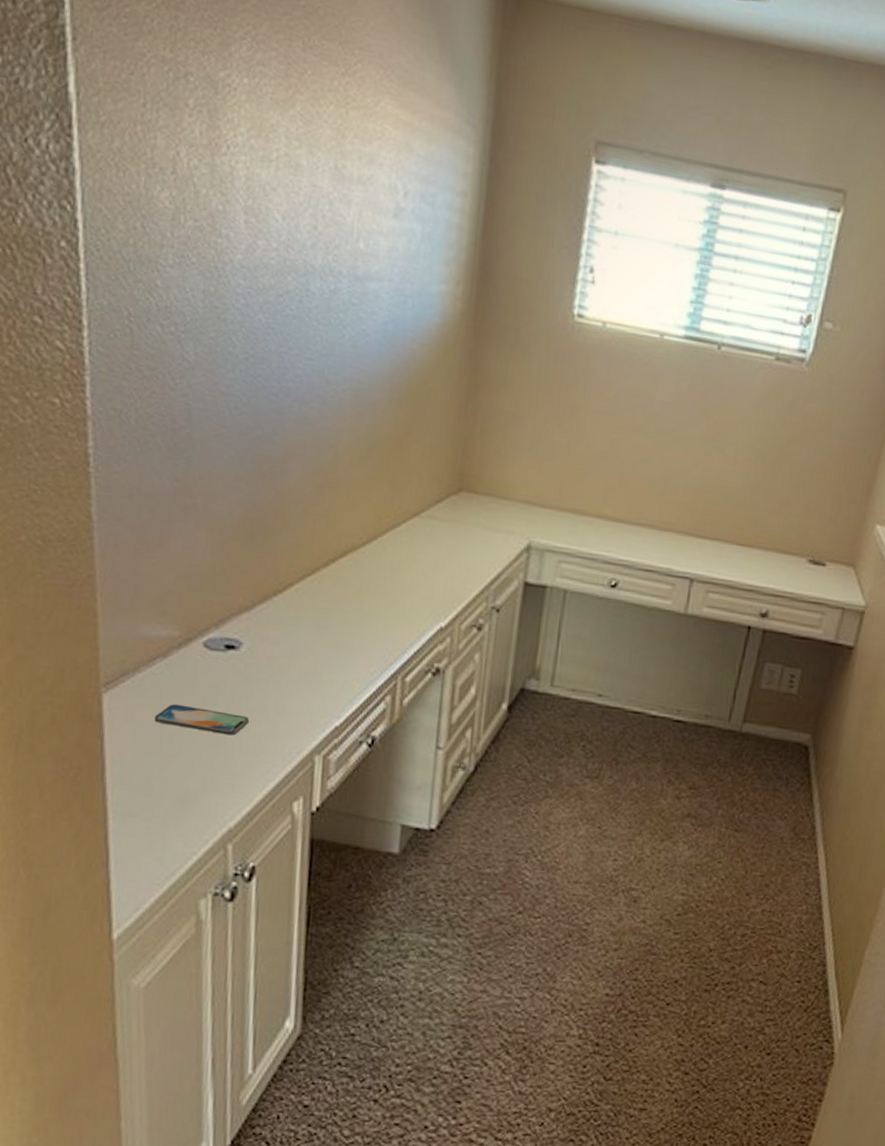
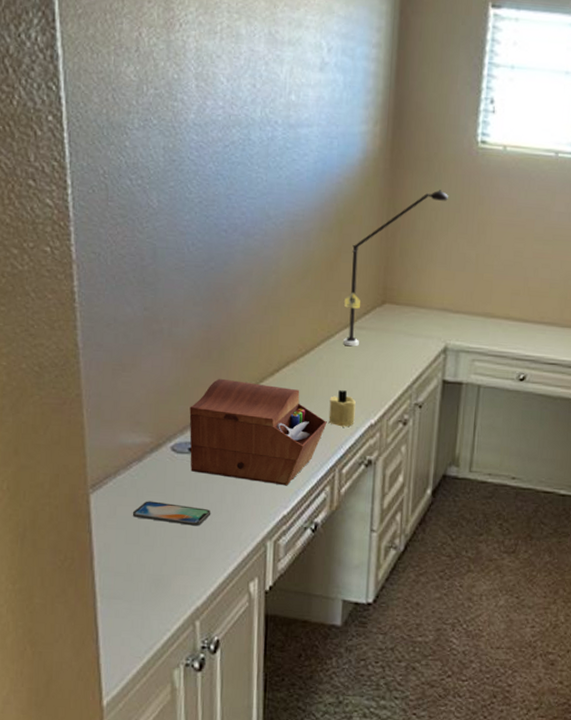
sewing box: none [226,566,390,694] -> present [189,378,327,486]
candle: none [391,587,424,630] -> present [328,390,356,427]
desk lamp: none [411,366,538,539] -> present [343,190,448,347]

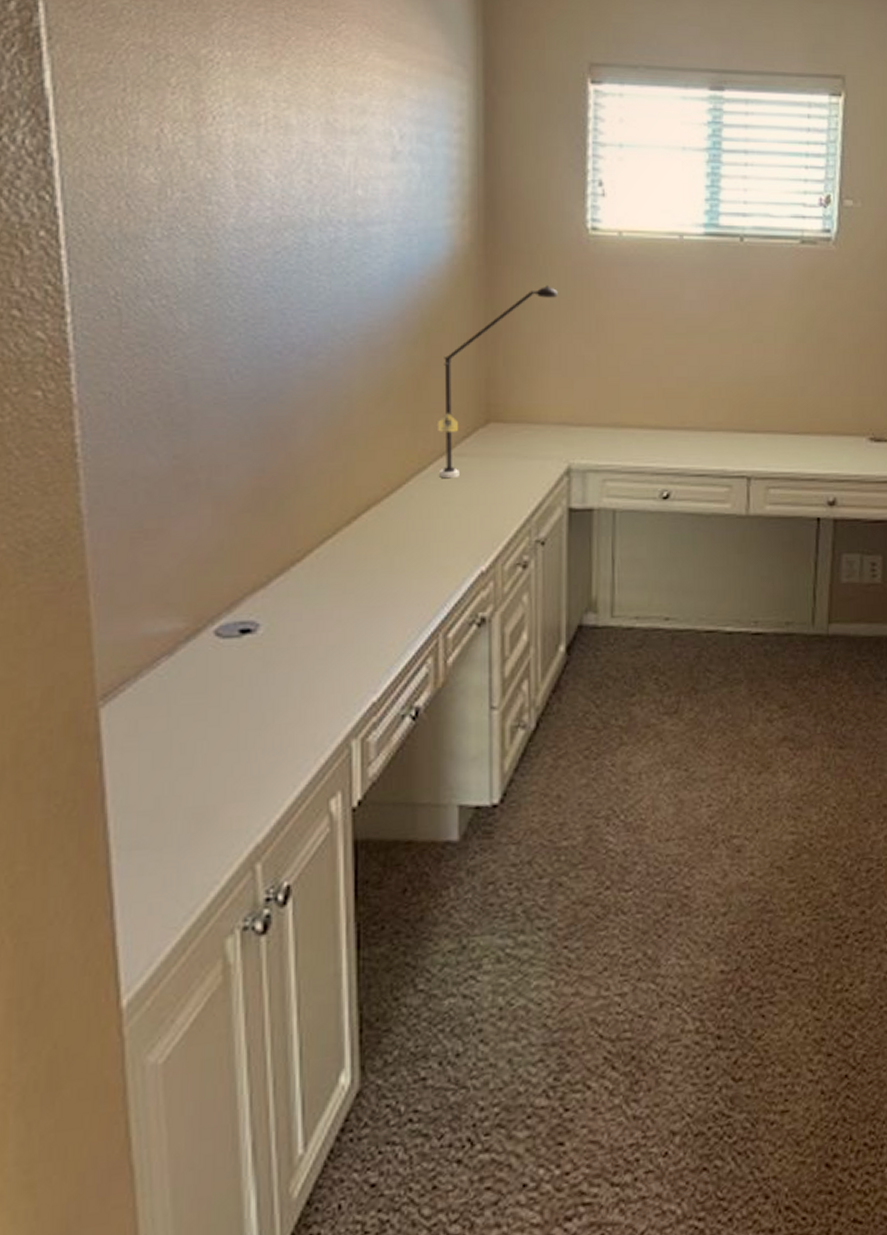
smartphone: present [132,501,210,526] -> none [161,706,272,734]
sewing box: present [189,378,327,486] -> none [238,535,424,664]
candle: present [328,390,356,427] -> none [426,533,460,580]

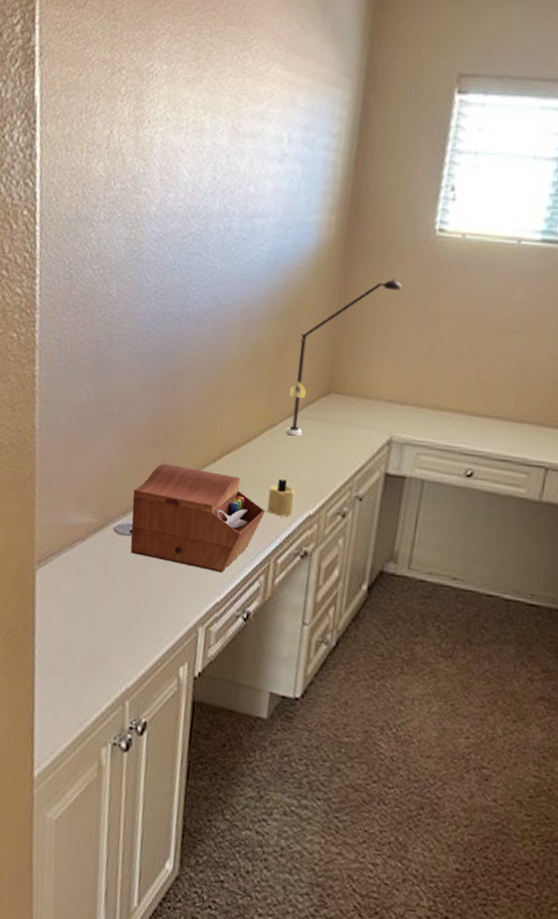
sewing box: none [238,535,424,664] -> present [130,463,265,573]
candle: none [426,533,460,580] -> present [267,479,295,517]

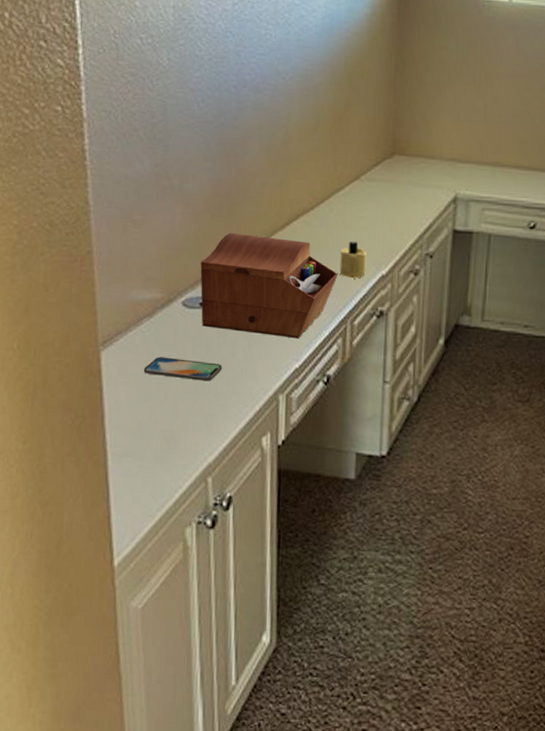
smartphone: none [73,579,147,608] -> present [143,357,222,381]
desk lamp: present [286,279,402,436] -> none [353,42,455,199]

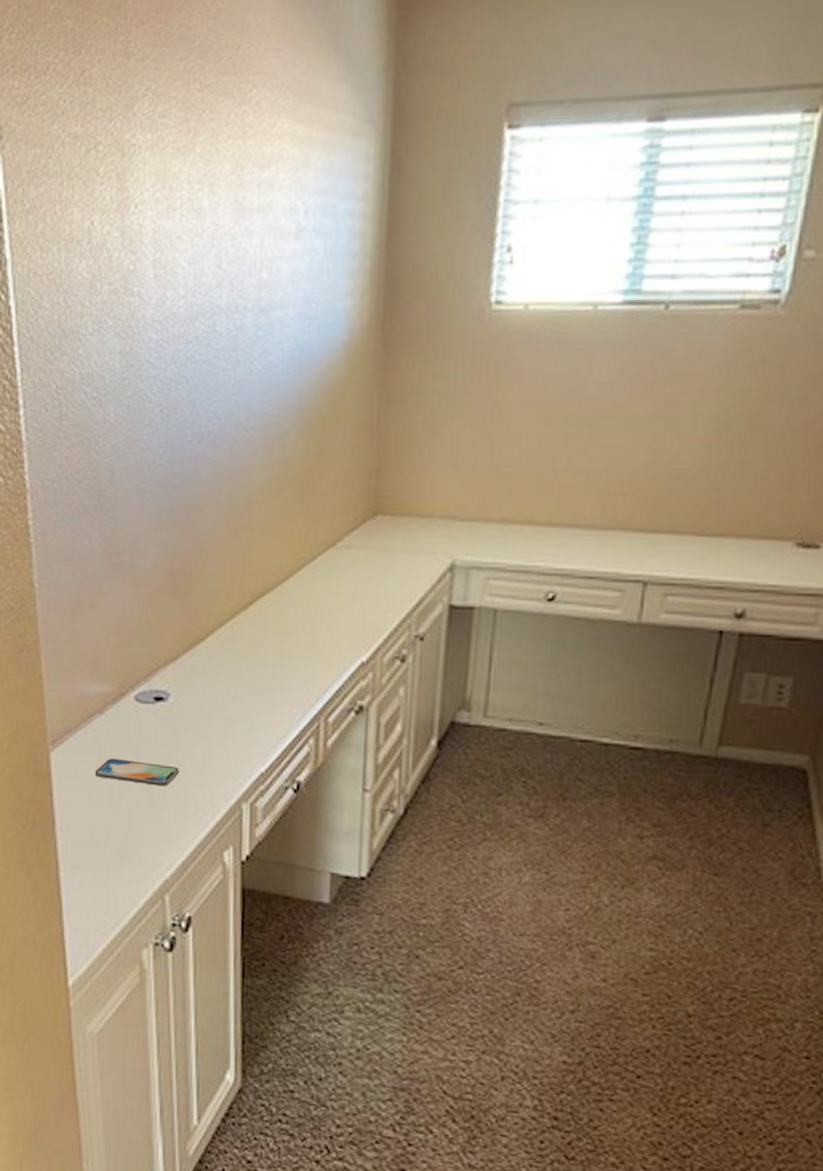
sewing box: present [200,232,338,339] -> none [154,615,310,739]
candle: present [339,242,367,279] -> none [311,623,343,667]

